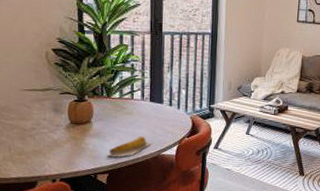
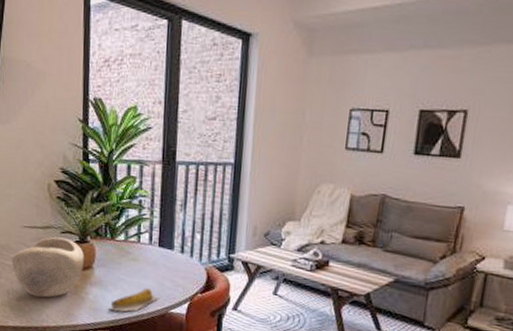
decorative bowl: none [12,97,84,150] -> present [11,236,85,298]

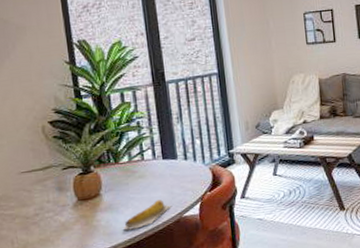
decorative bowl: present [11,236,85,298] -> none [11,173,92,239]

